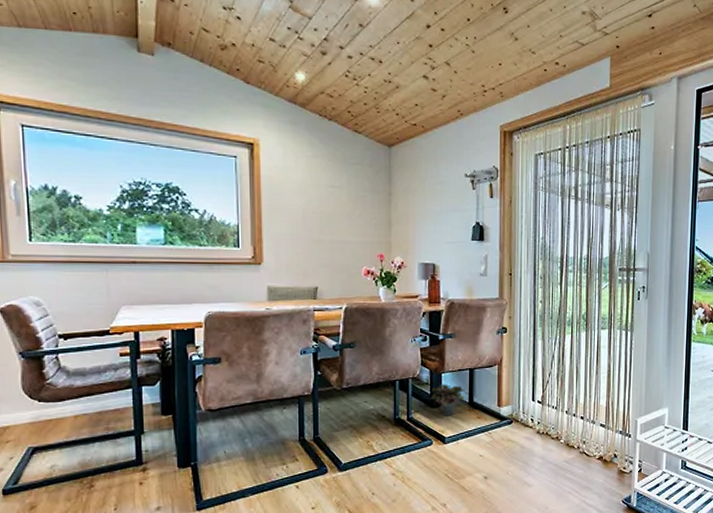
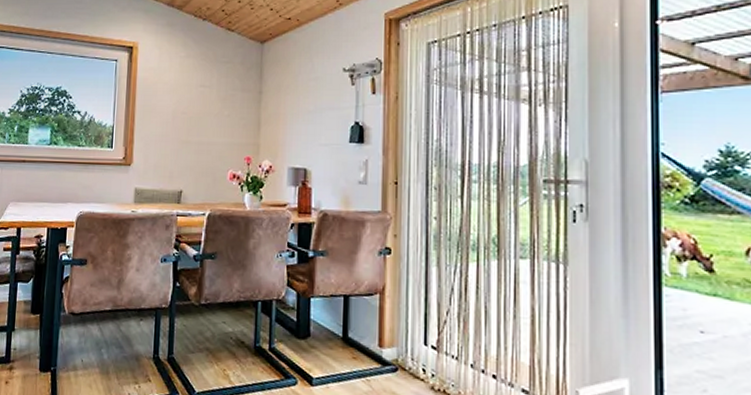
potted plant: present [430,383,465,416] -> none [296,310,338,352]

